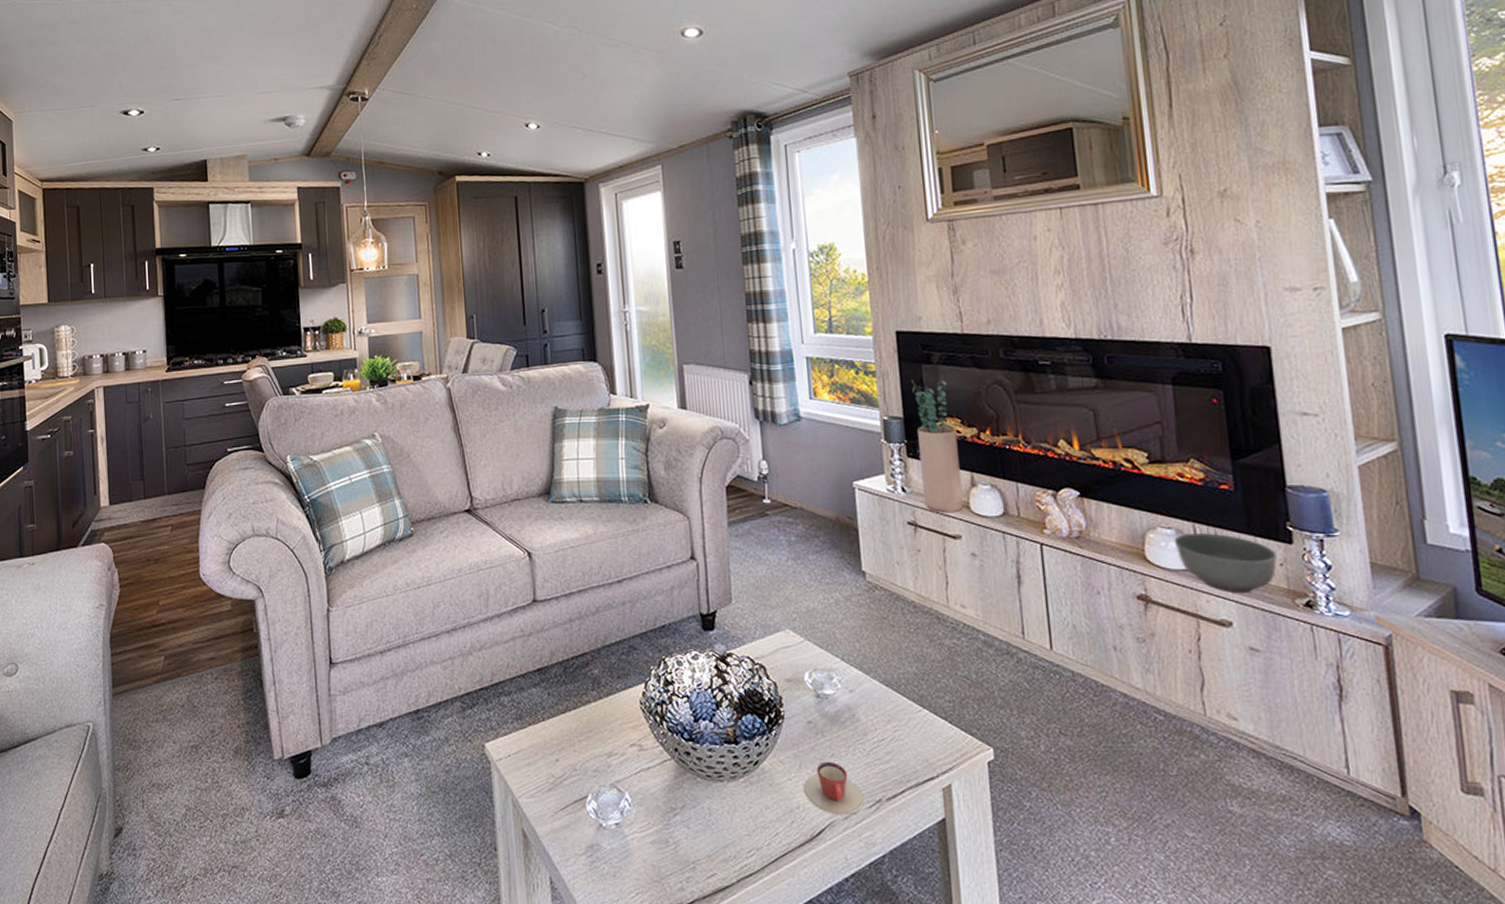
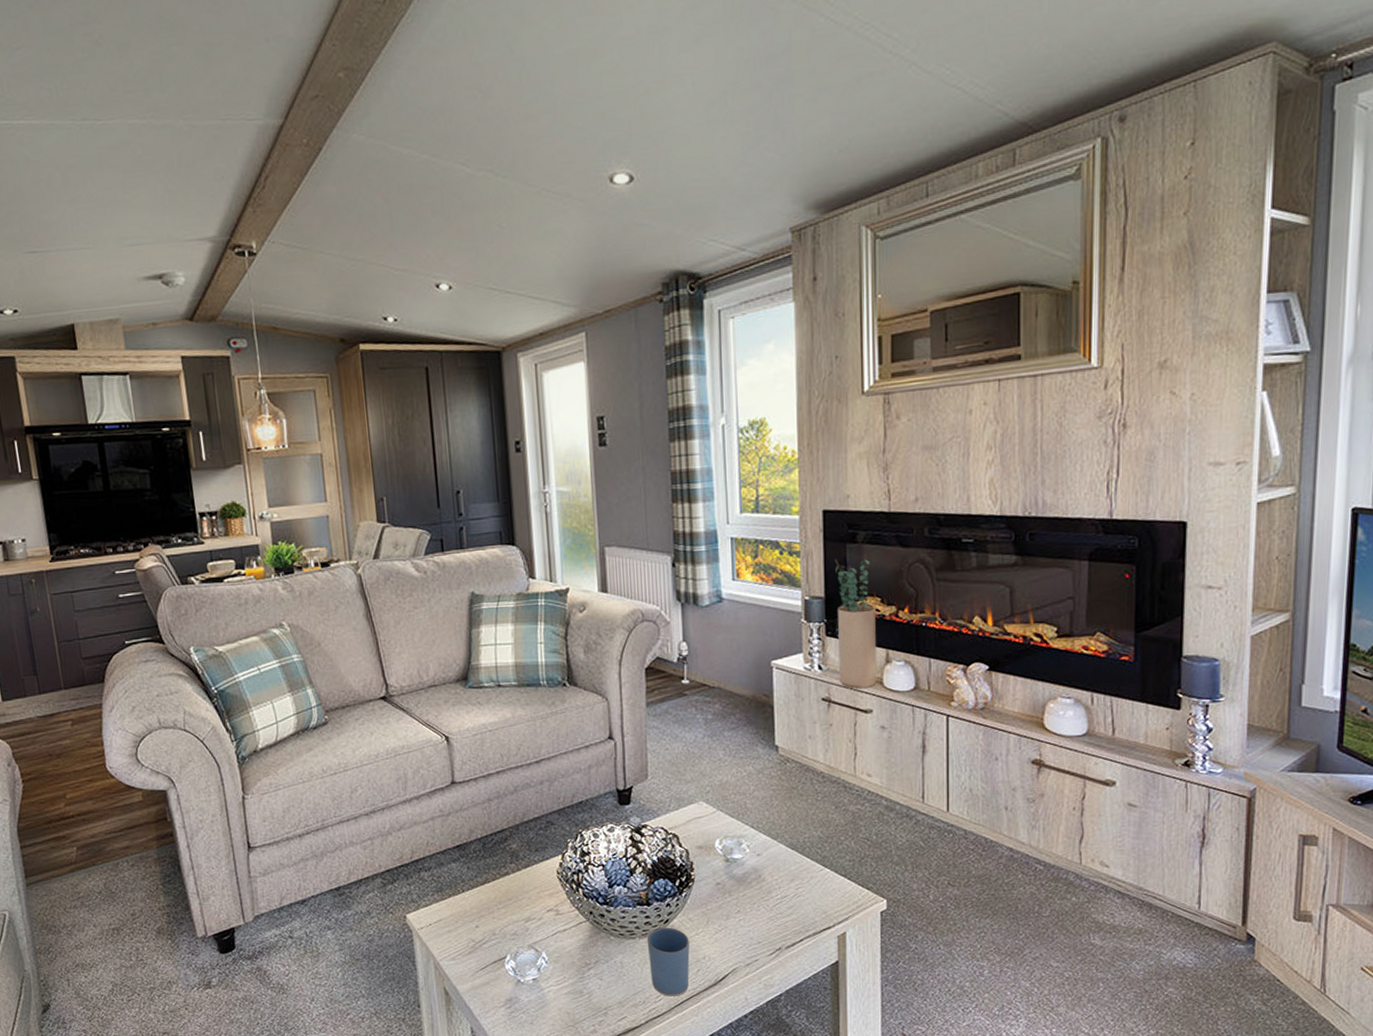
mug: none [736,770,783,852] -> present [647,927,690,997]
teacup: present [804,761,864,815] -> none [710,917,765,963]
bowl: present [1174,533,1277,594] -> none [1072,701,1165,756]

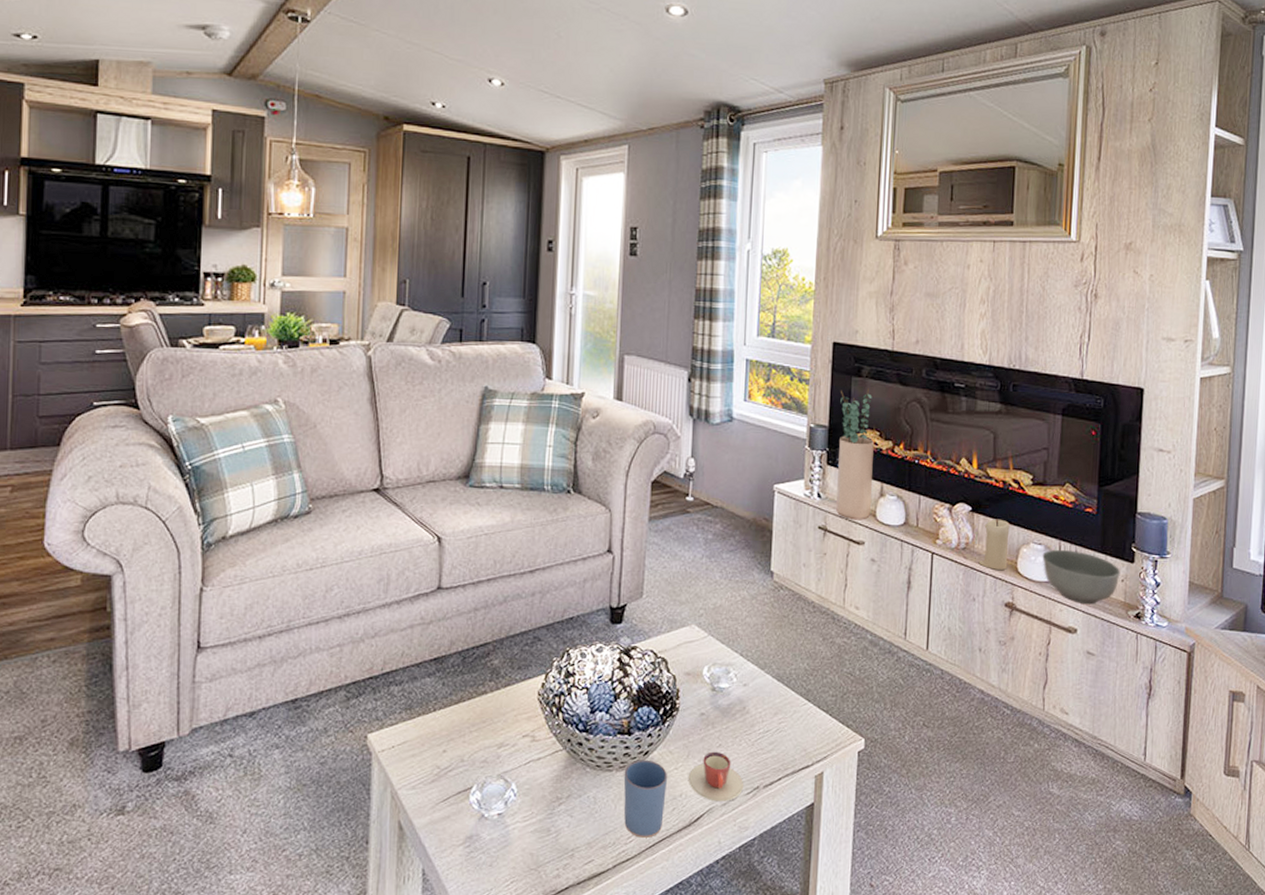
teacup: none [710,917,765,963] -> present [689,751,743,802]
candle: none [999,675,1033,728] -> present [978,519,1010,571]
bowl: none [1072,701,1165,756] -> present [1042,550,1121,605]

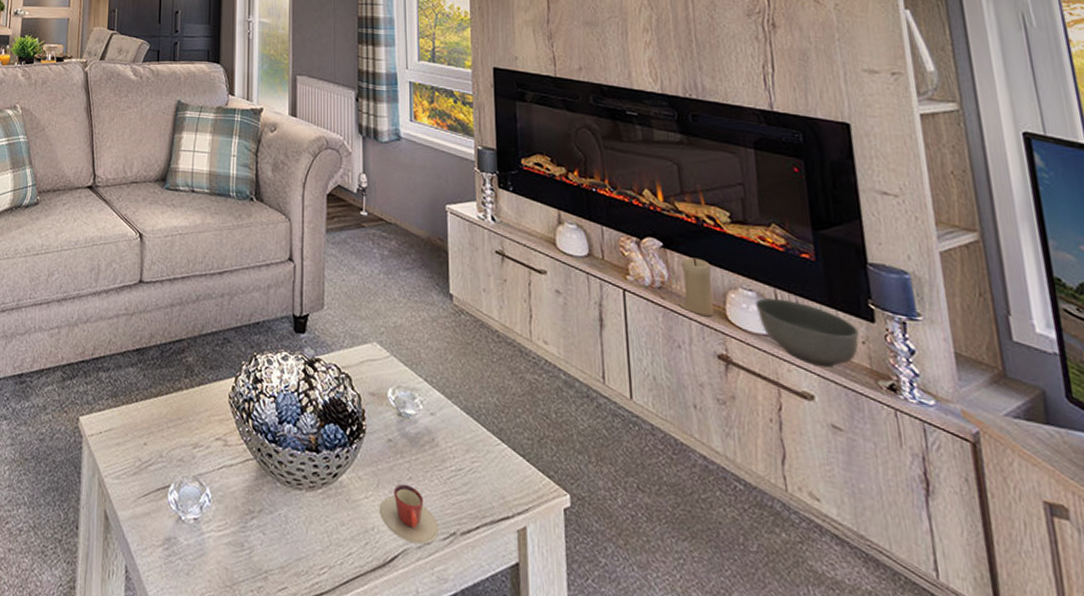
mug: present [623,760,667,838] -> none [314,481,358,572]
vase: present [836,388,874,520] -> none [505,113,550,248]

